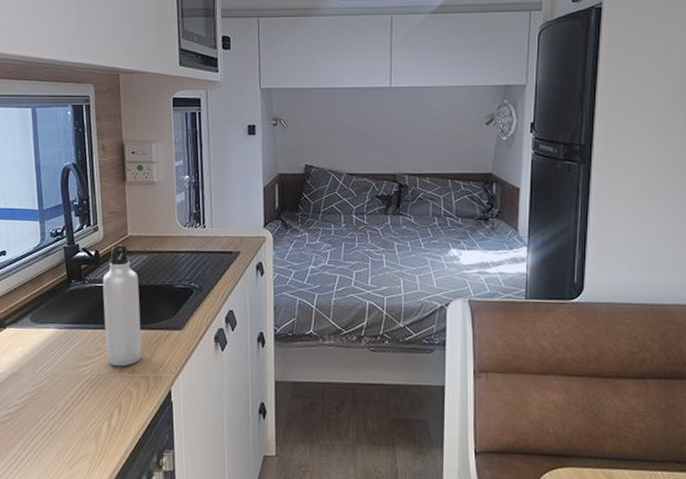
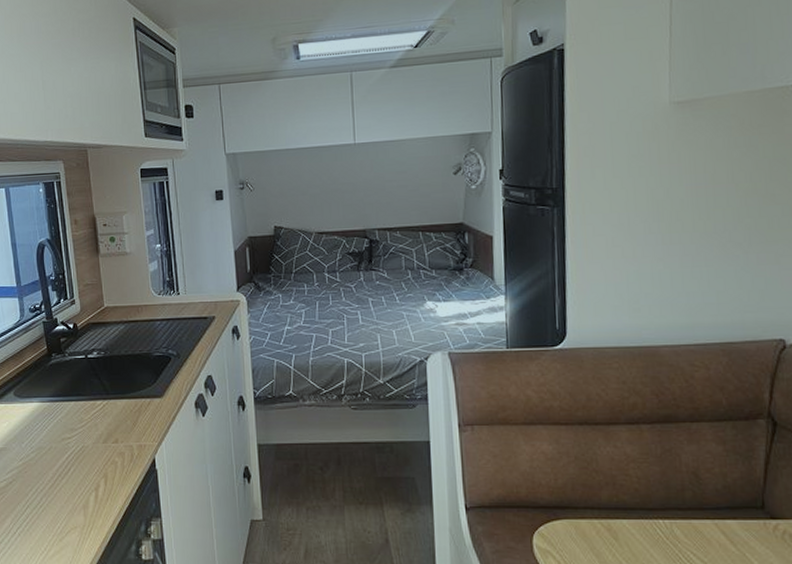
water bottle: present [102,245,142,367] -> none [81,316,124,437]

